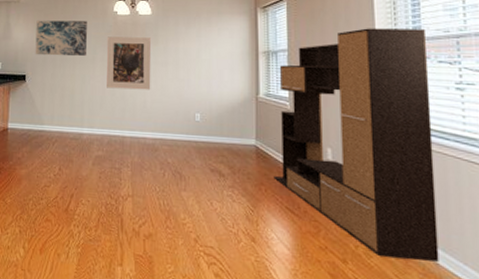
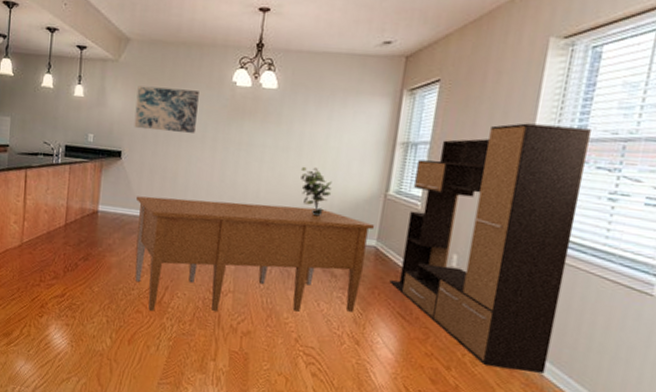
desk: none [39,112,252,219] -> present [134,196,375,312]
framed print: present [106,36,152,90] -> none [216,112,274,178]
potted plant: none [179,77,209,121] -> present [300,166,332,217]

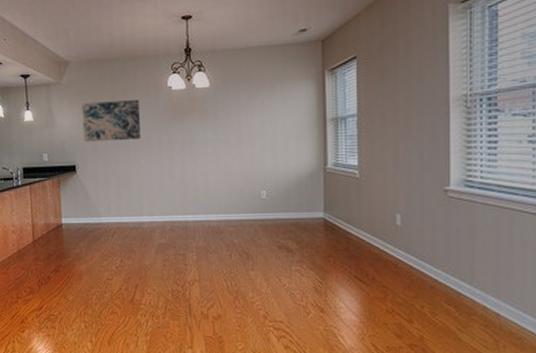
desk: present [134,196,375,312] -> none [95,191,320,310]
potted plant: present [300,166,332,217] -> none [243,153,275,198]
media console: present [389,123,591,374] -> none [342,81,502,313]

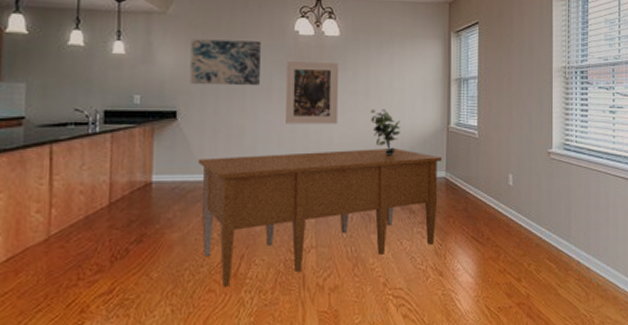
desk: none [95,191,320,310] -> present [197,149,443,287]
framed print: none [162,113,213,172] -> present [285,61,340,125]
potted plant: none [243,153,275,198] -> present [370,108,401,156]

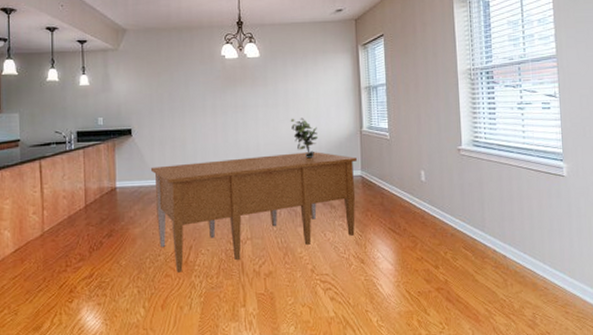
wall art: present [190,39,261,86] -> none [139,67,196,107]
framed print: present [285,61,340,125] -> none [216,80,263,135]

